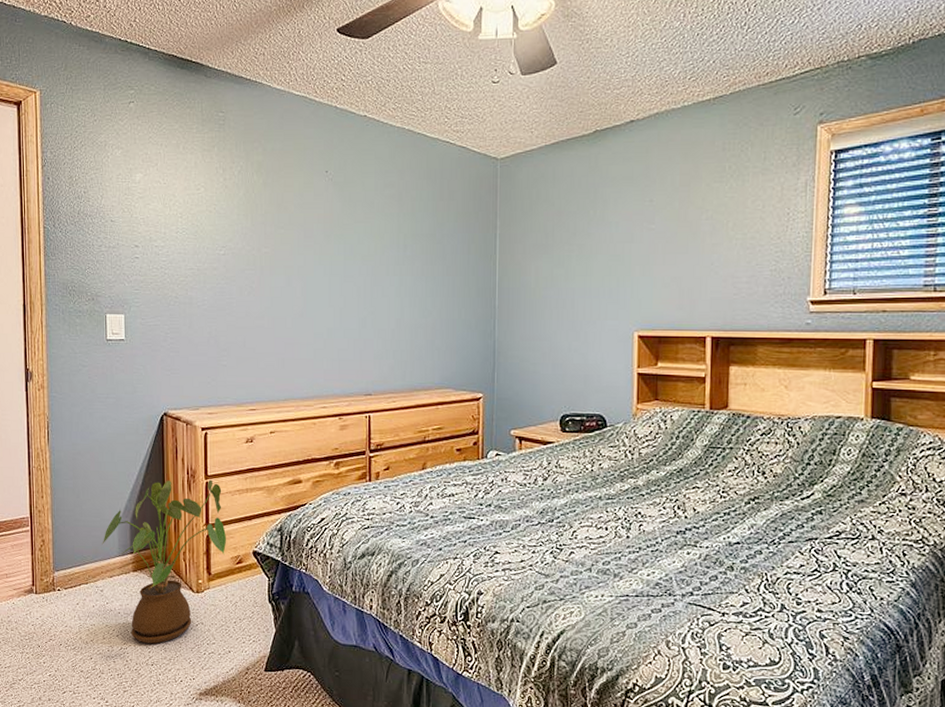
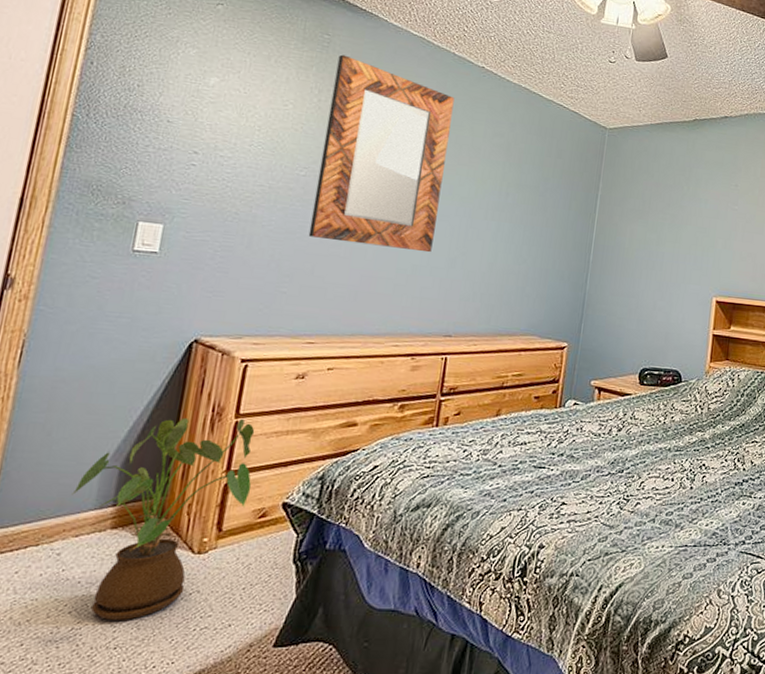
home mirror: none [234,129,343,315] -> present [308,54,455,253]

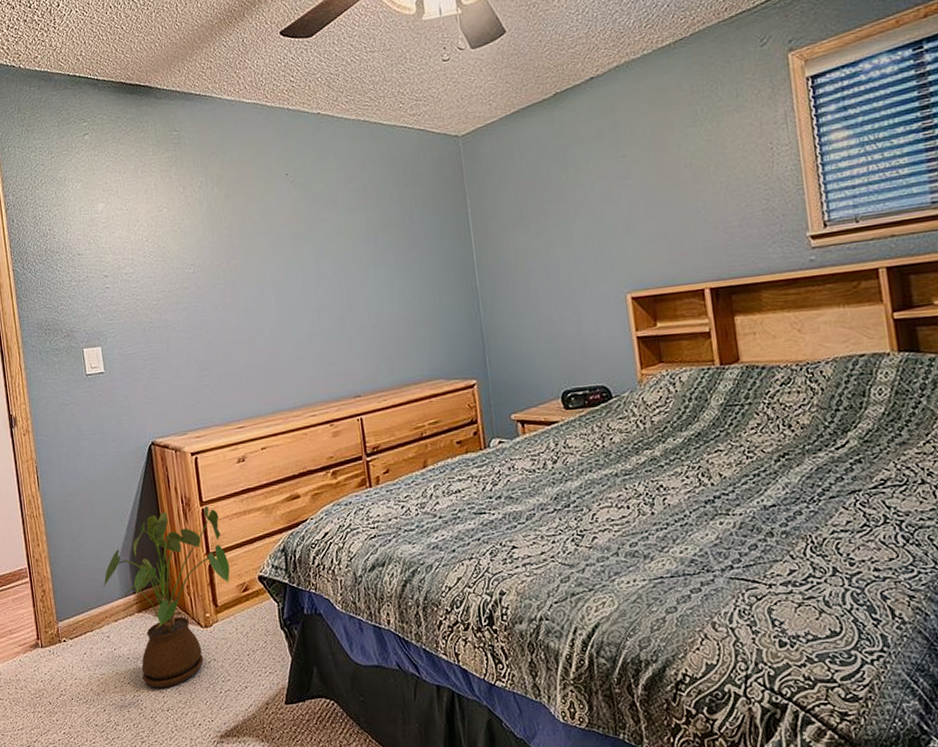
home mirror: present [308,54,455,253] -> none [190,145,320,329]

